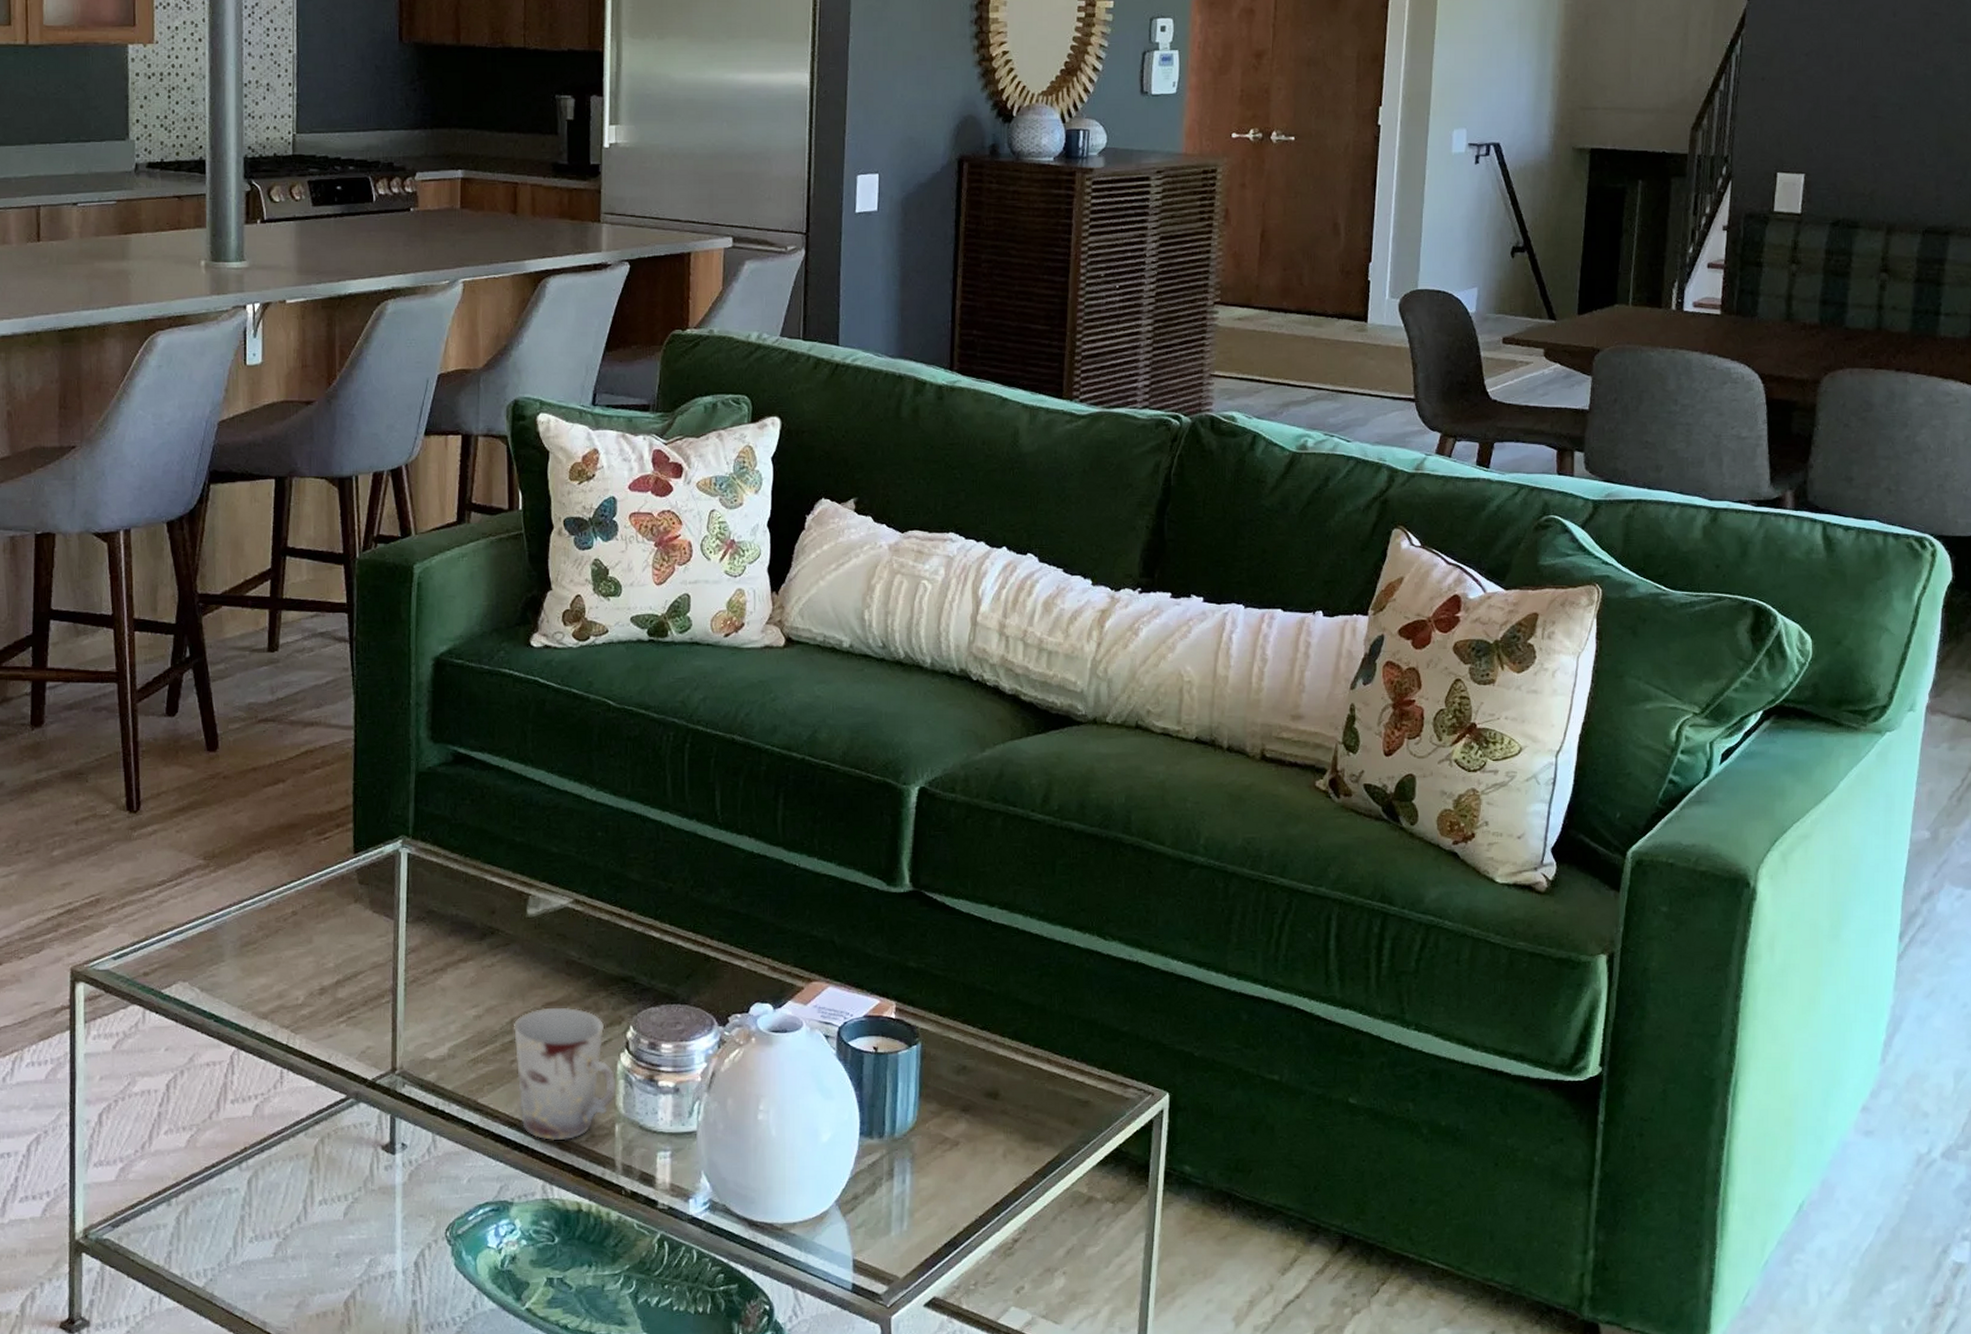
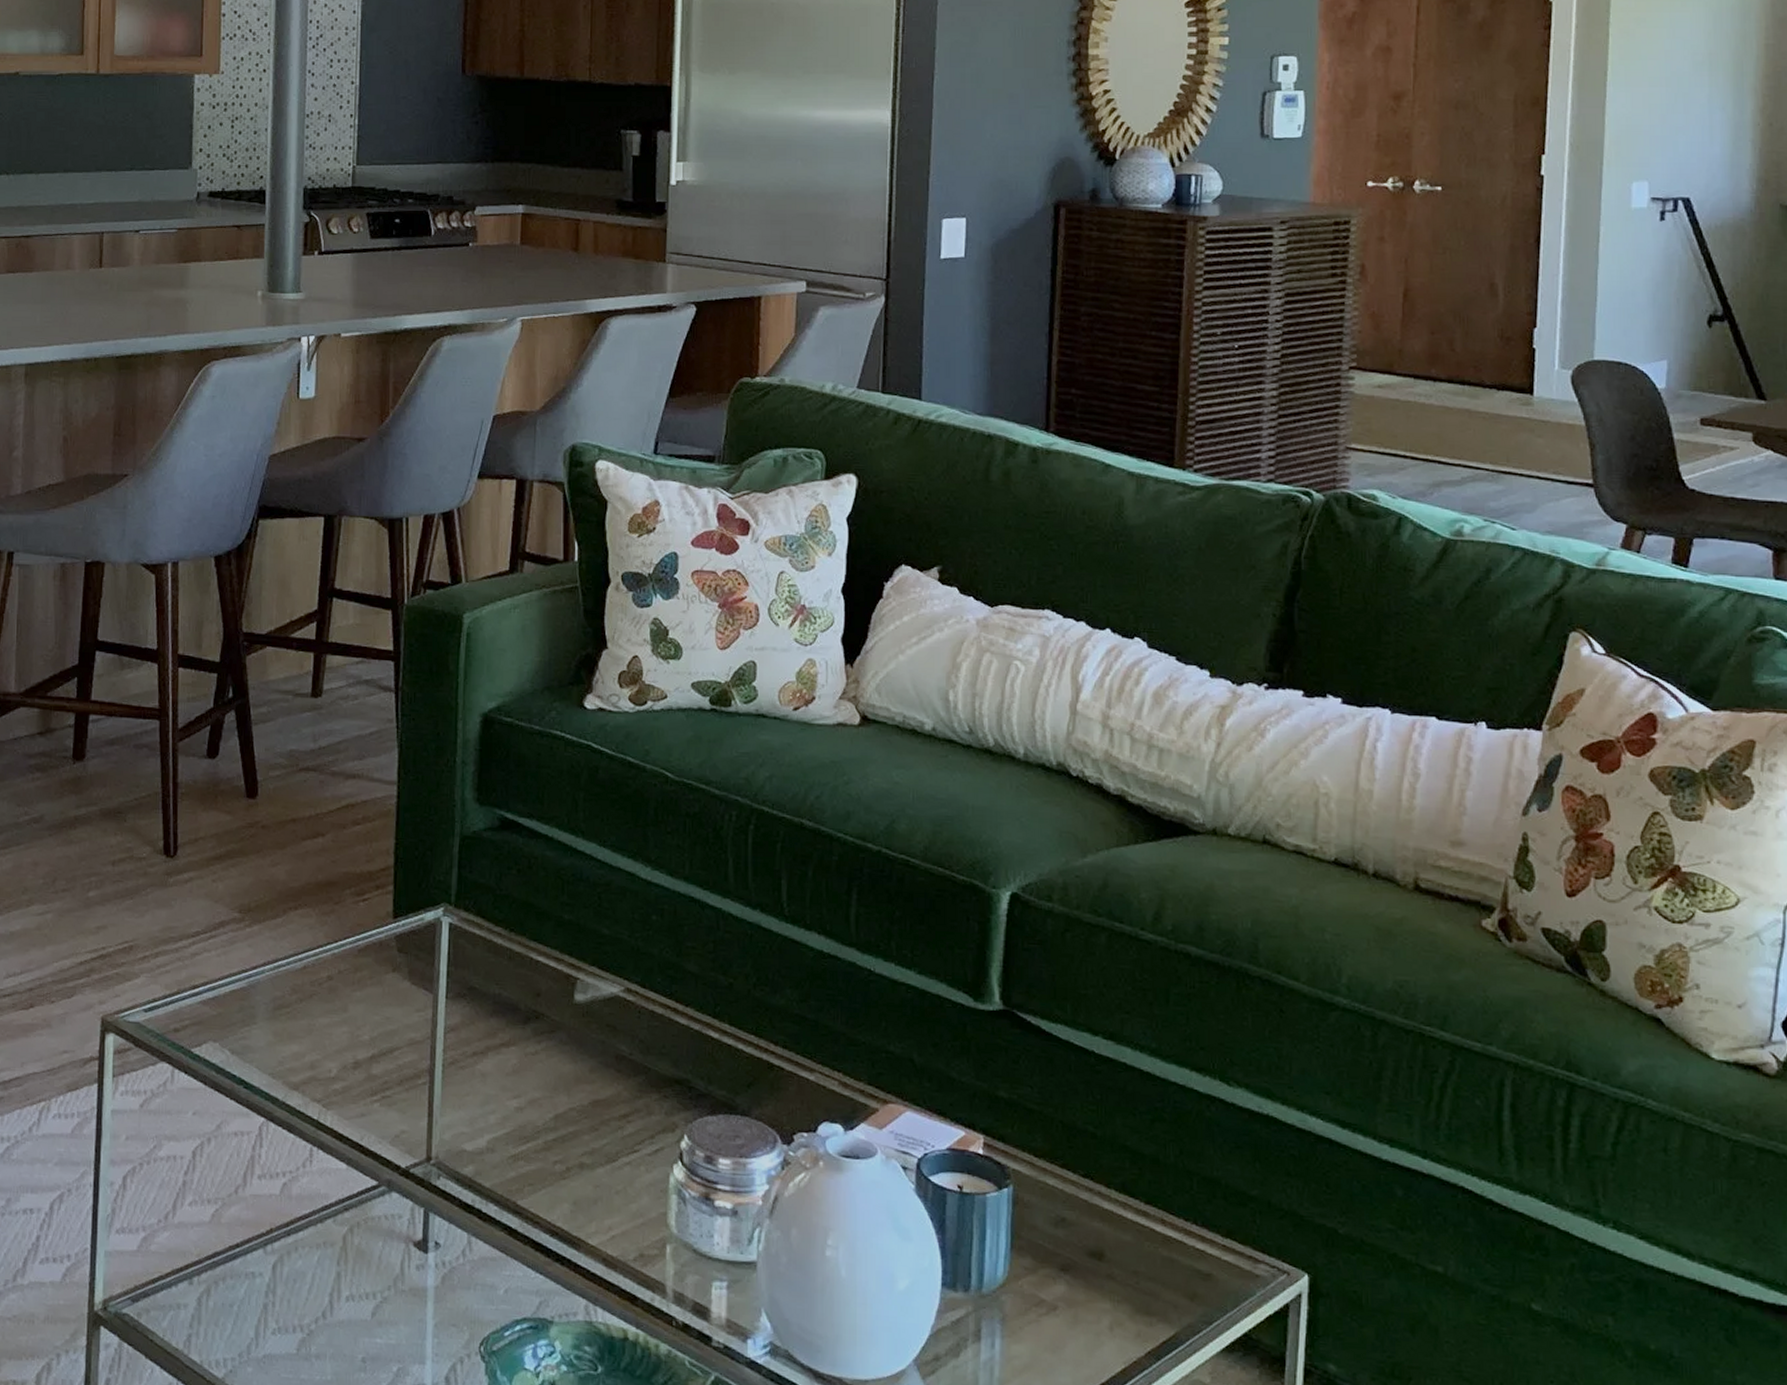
cup: present [513,1007,616,1141] -> none [557,1105,668,1258]

